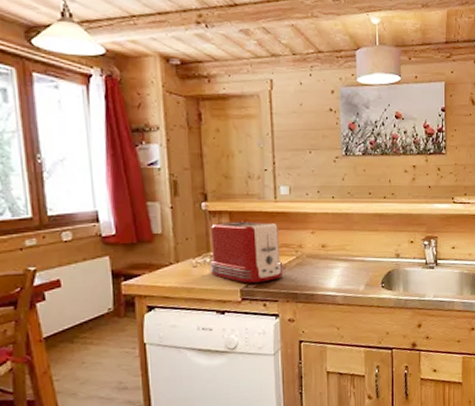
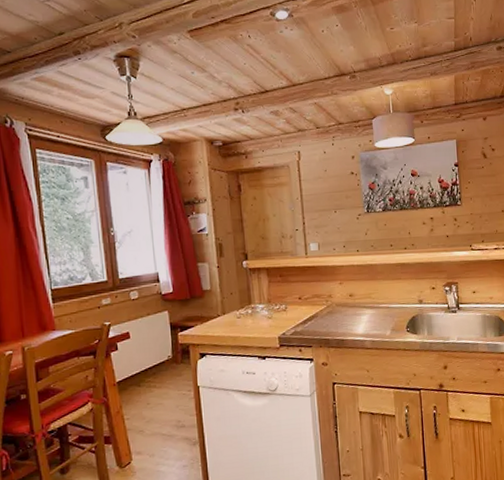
toaster: present [210,221,284,283] -> none [251,275,316,331]

